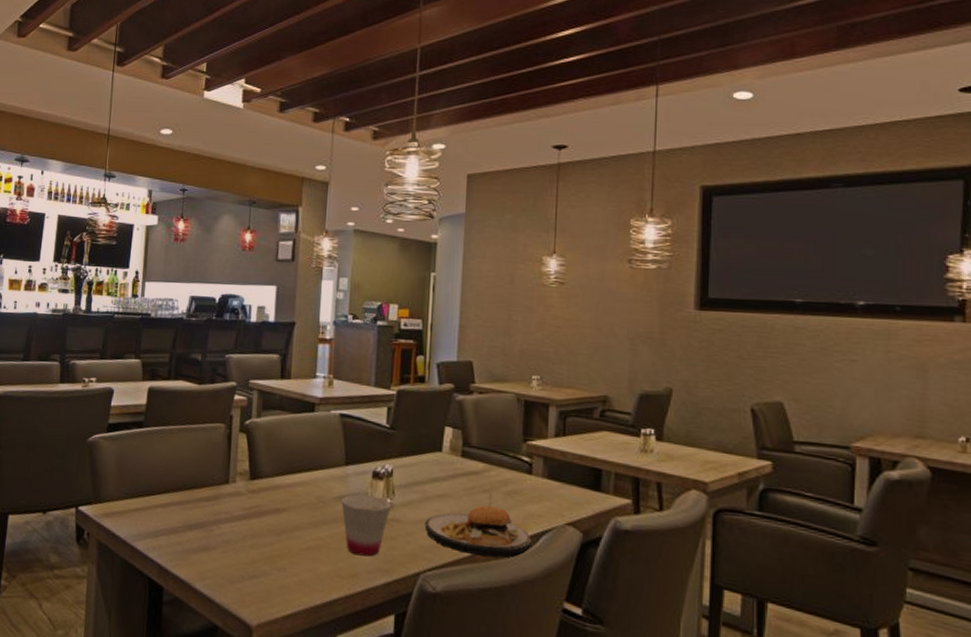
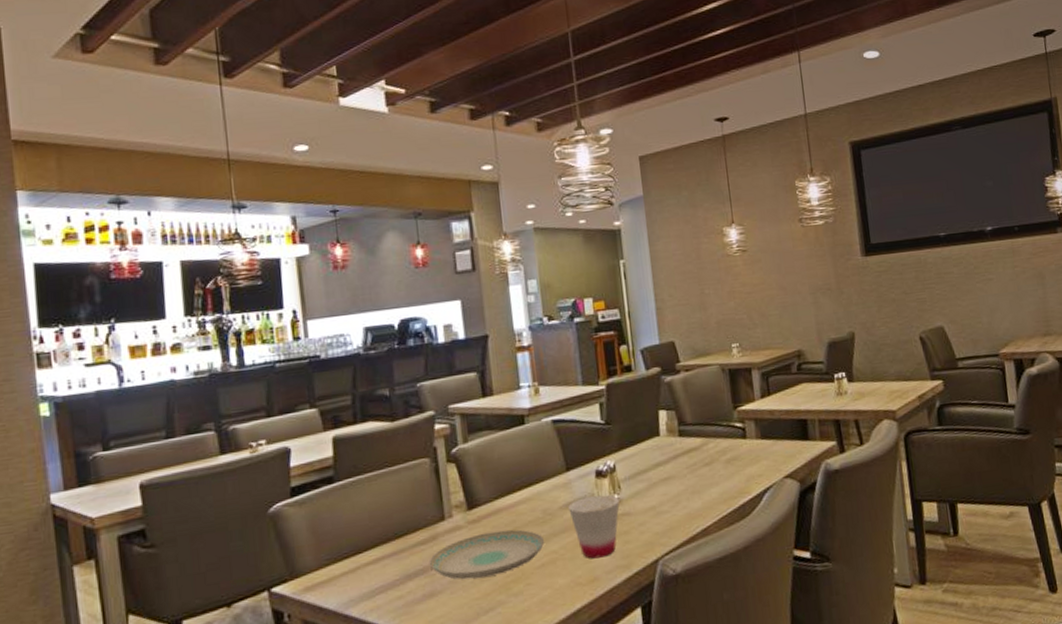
plate: none [208,504,313,546] -> present [429,529,544,580]
plate: present [424,493,532,557] -> none [655,465,756,529]

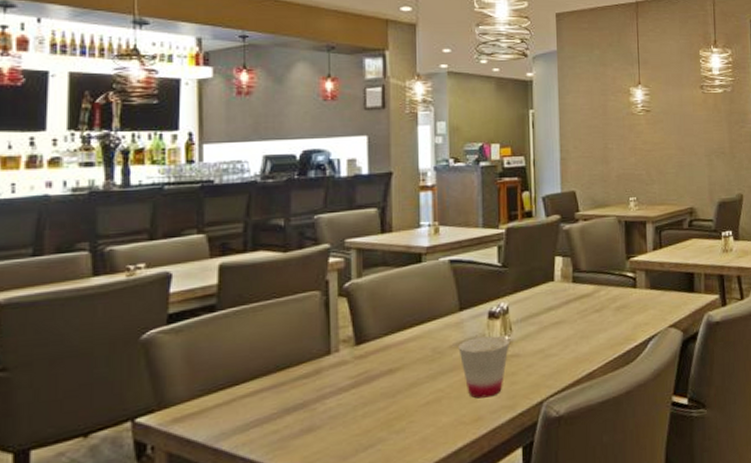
plate: present [429,529,544,580] -> none [310,366,431,415]

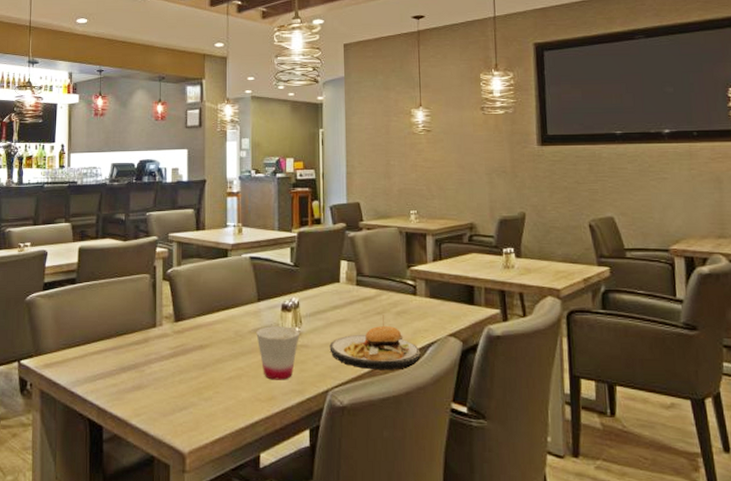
plate: none [543,312,641,372] -> present [329,315,421,370]

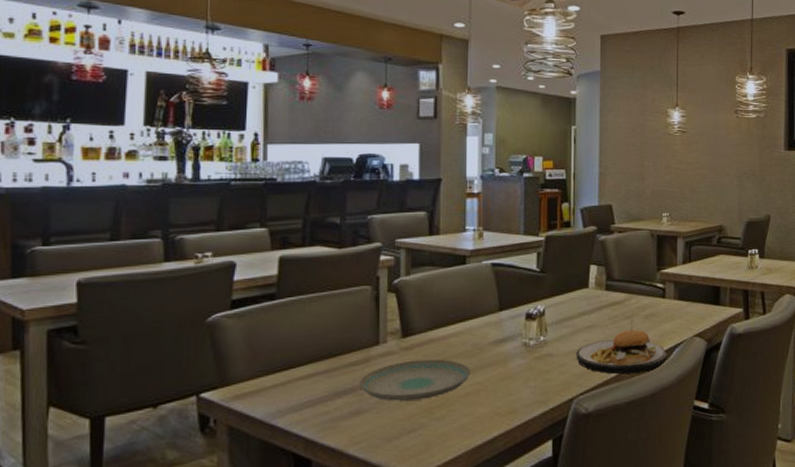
plate: none [140,343,233,380] -> present [359,359,470,401]
cup: present [256,326,299,380] -> none [497,336,544,393]

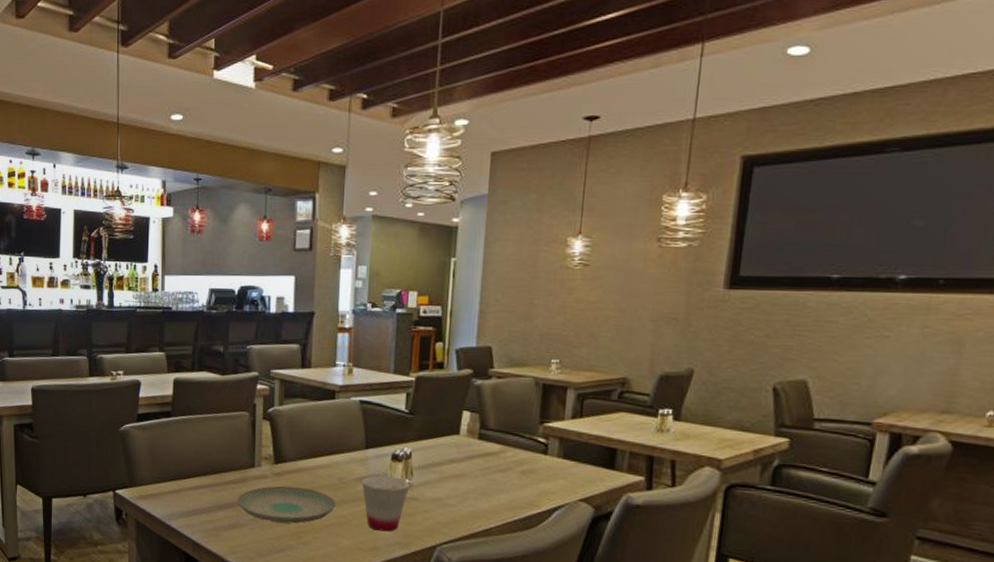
cup: none [497,336,544,393] -> present [362,475,409,532]
plate: present [576,319,667,374] -> none [441,473,545,531]

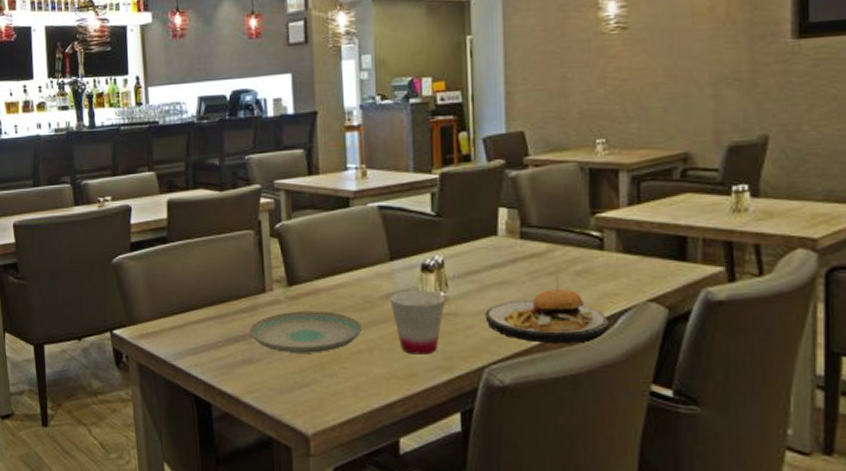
plate: none [441,473,545,531] -> present [485,275,609,344]

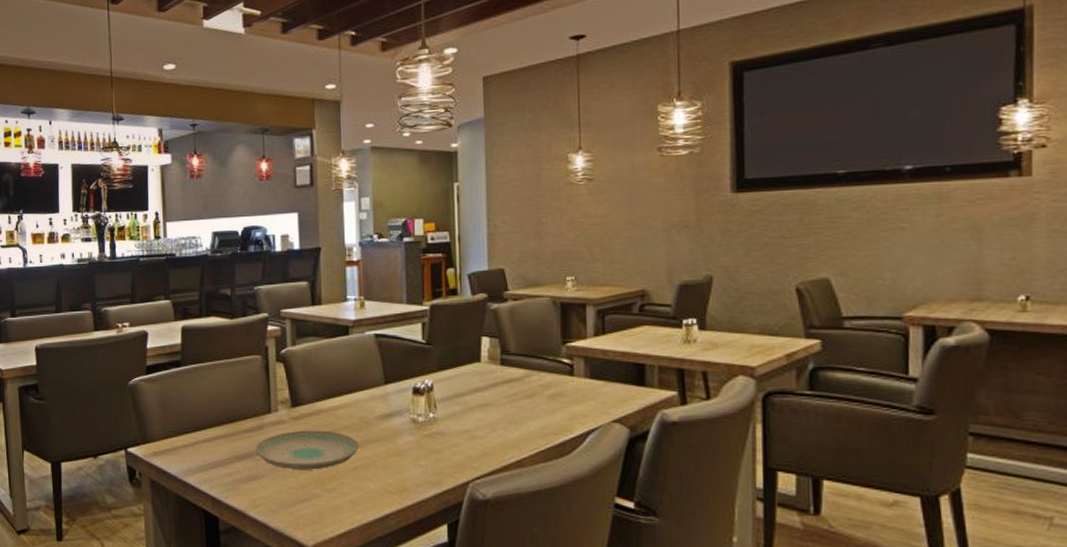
cup: present [389,290,445,355] -> none [384,412,434,471]
plate: present [485,275,609,344] -> none [469,398,578,461]

